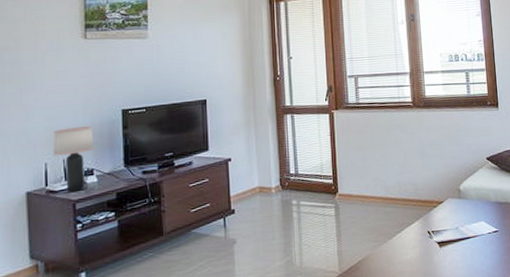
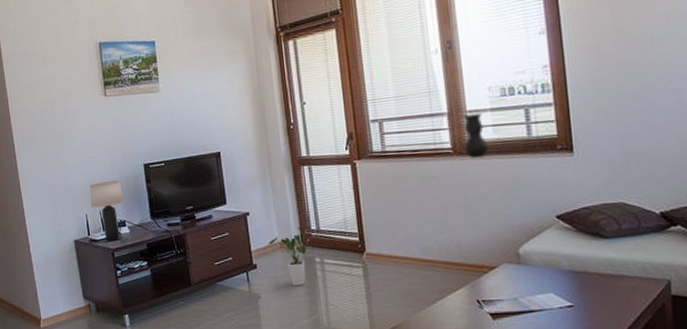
house plant: none [247,171,287,229] -> present [268,226,309,287]
vase: none [421,74,440,111] -> present [463,113,489,158]

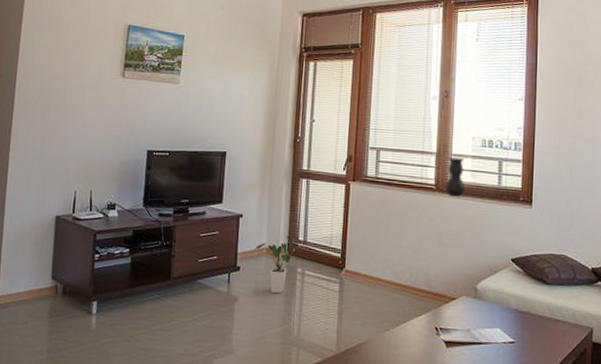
table lamp: present [89,180,125,242] -> none [82,160,120,223]

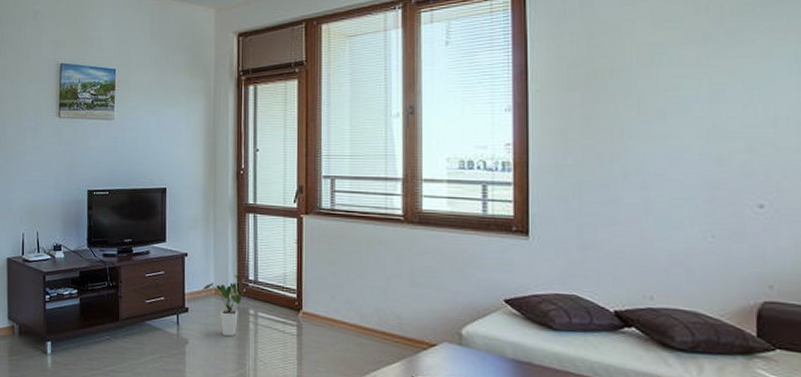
vase: present [445,157,465,197] -> none [416,183,441,229]

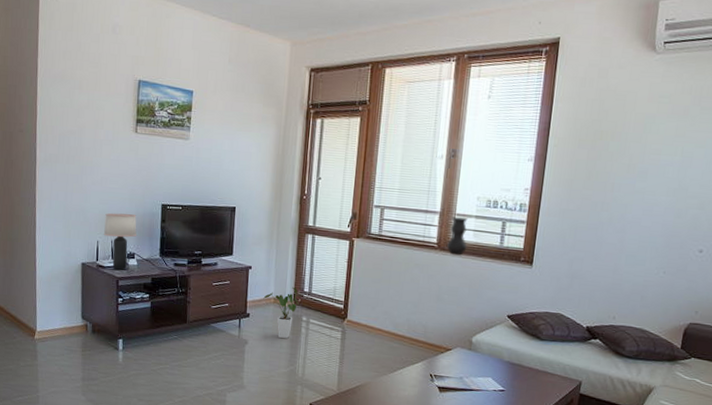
table lamp: none [28,202,64,265] -> present [103,213,138,271]
vase: none [416,183,441,229] -> present [447,217,468,256]

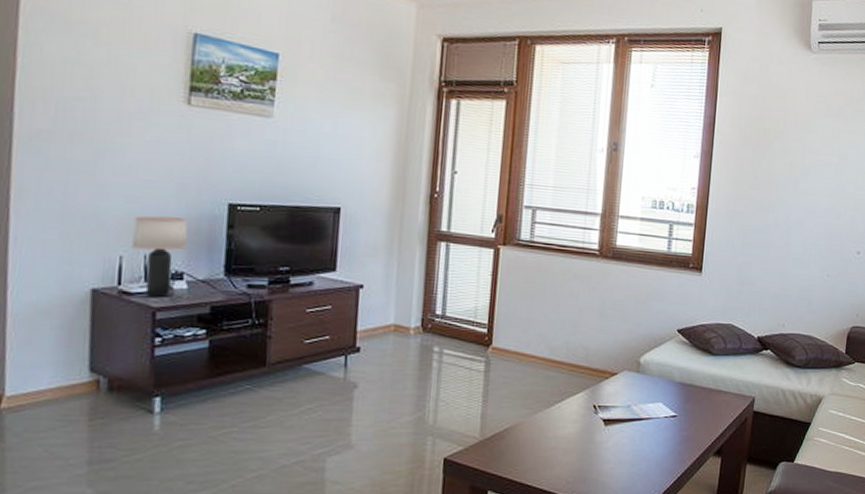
house plant: present [263,287,299,339] -> none [379,309,429,377]
vase: present [447,217,468,256] -> none [610,219,632,264]

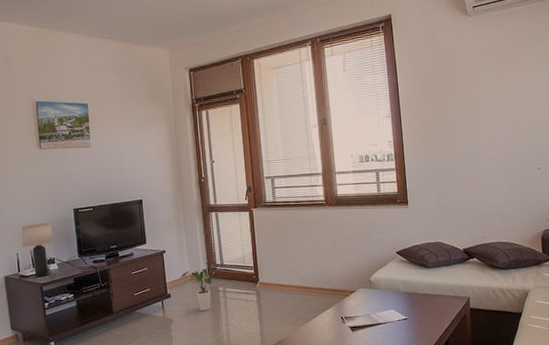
house plant: none [379,309,429,377] -> present [180,262,214,312]

